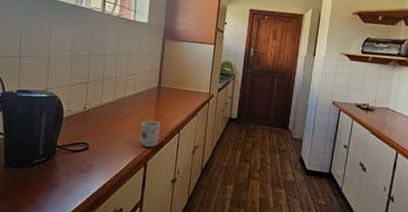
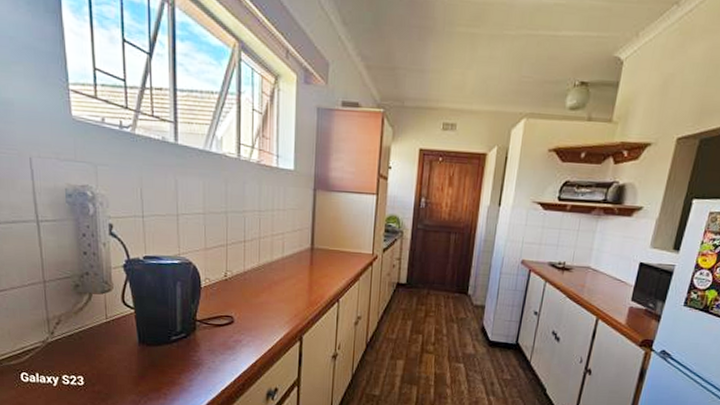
mug: present [140,119,161,148] -> none [293,287,317,320]

